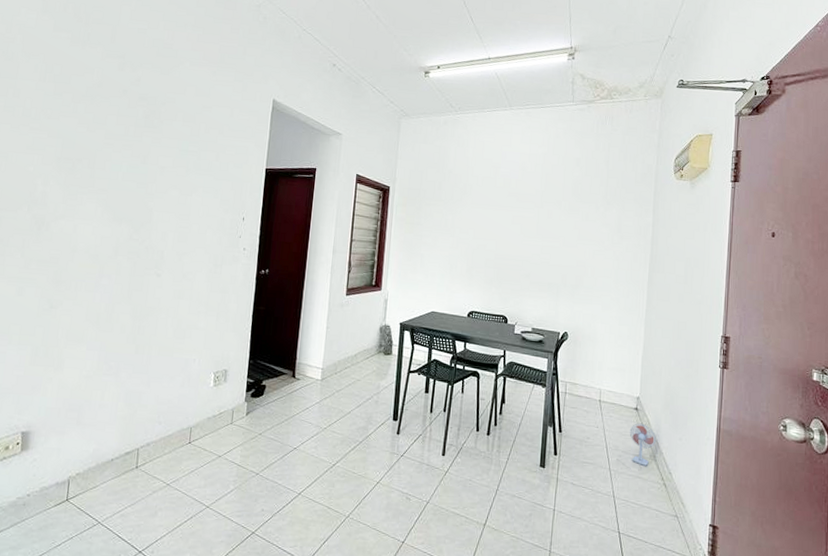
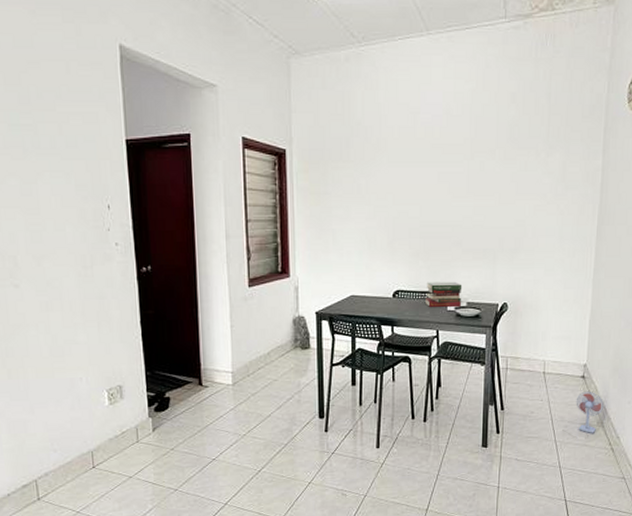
books: none [495,306,529,332] -> present [426,281,462,308]

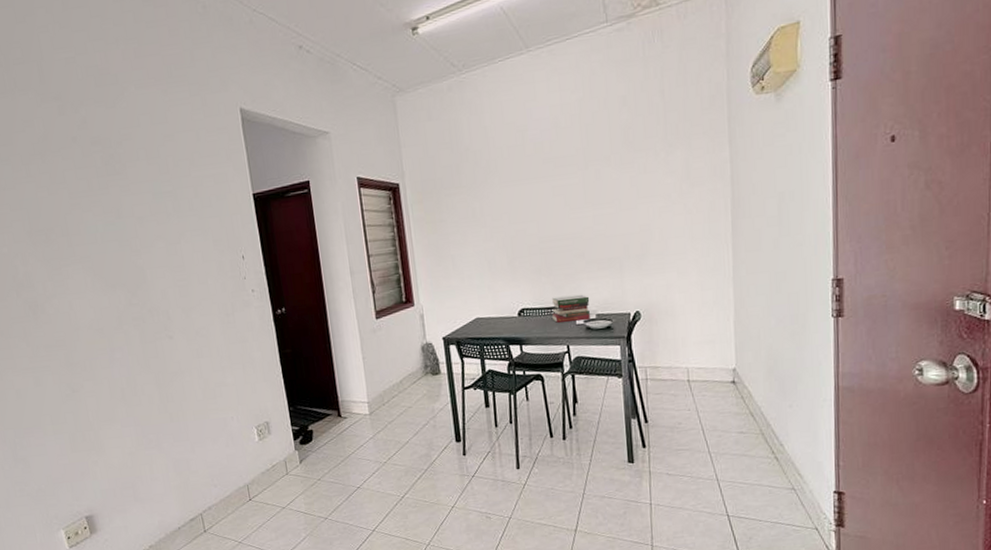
fan: present [562,391,604,438] -> none [716,397,761,448]

